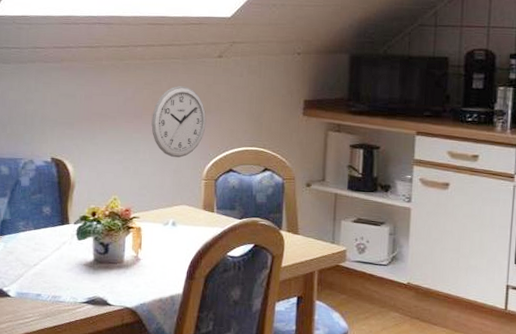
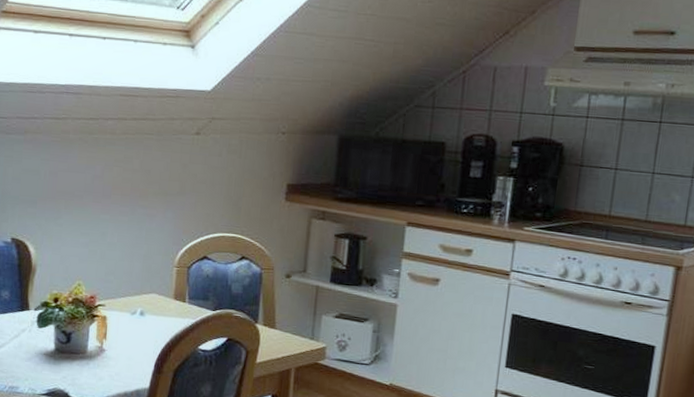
wall clock: present [151,86,207,158] -> none [121,164,181,242]

